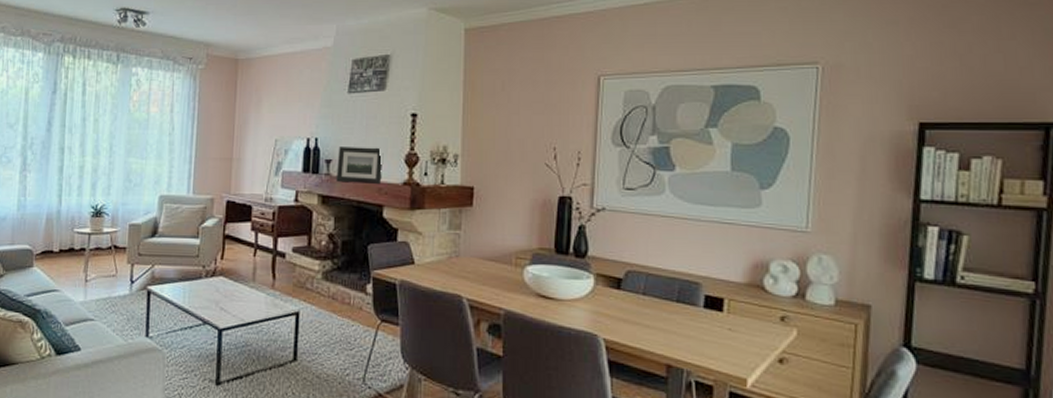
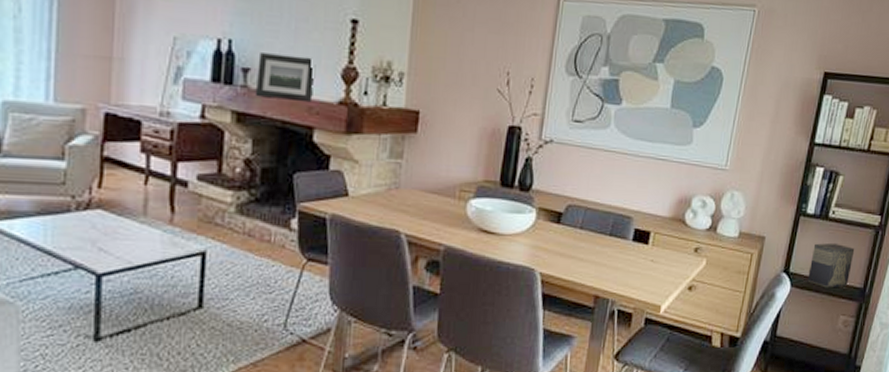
decorative box: none [939,313,1003,368] -> present [807,243,855,288]

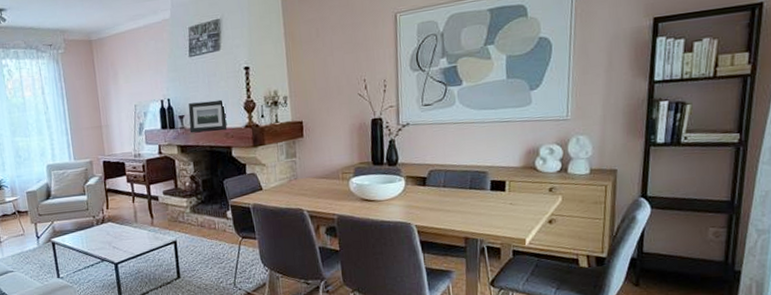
decorative box: present [807,243,855,288] -> none [667,165,715,206]

